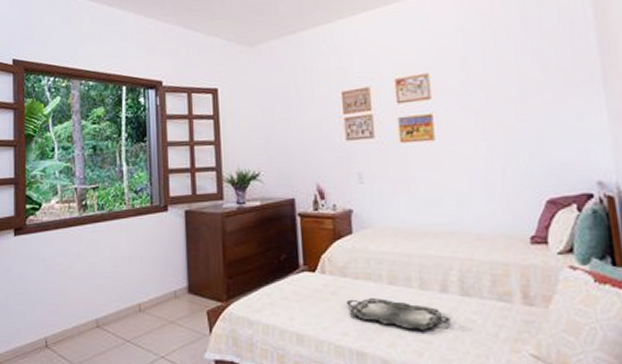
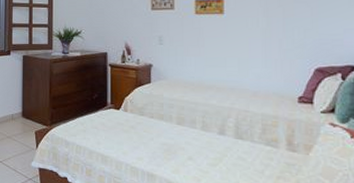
serving tray: present [346,298,450,330] -> none [142,133,225,162]

